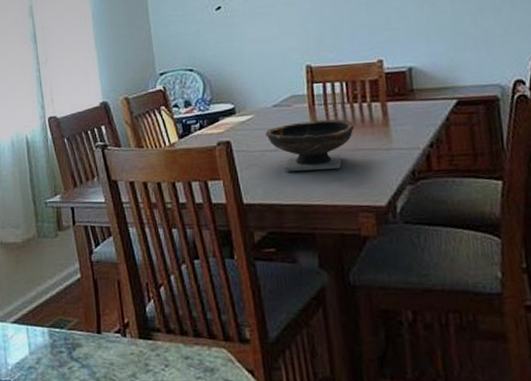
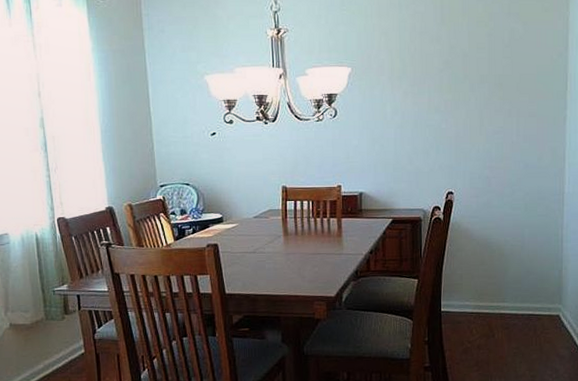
bowl: present [265,119,355,171] -> none [246,230,316,269]

